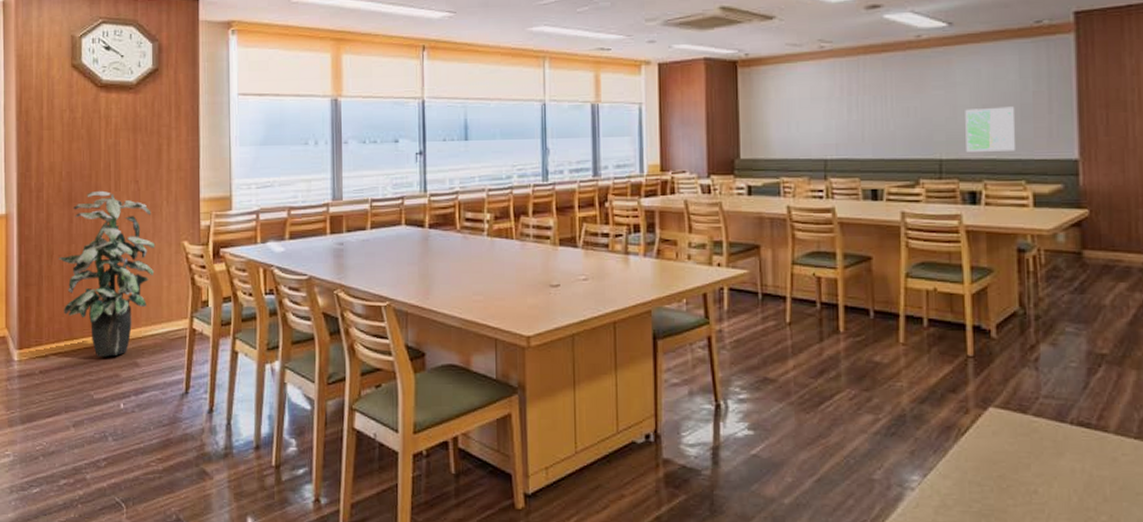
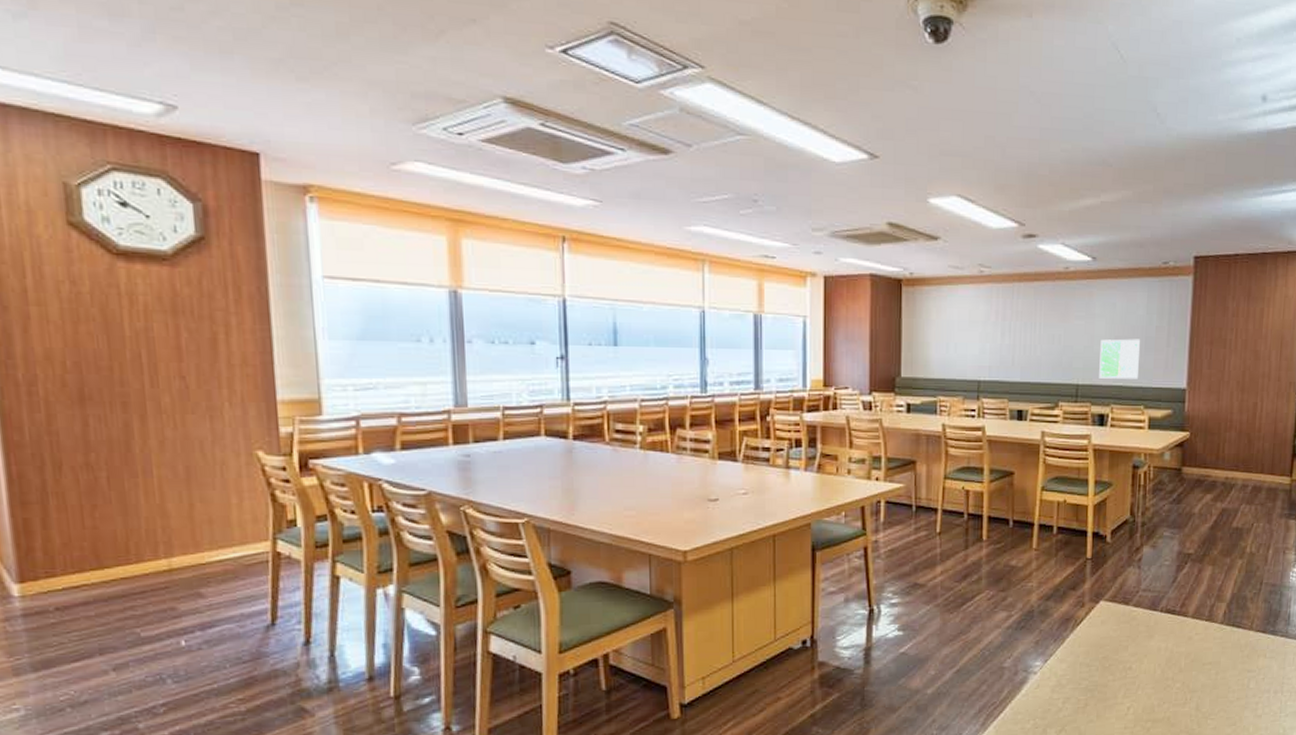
indoor plant: present [59,190,156,357] -> none [71,386,217,588]

